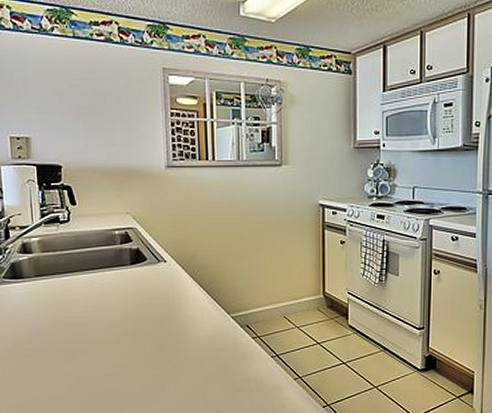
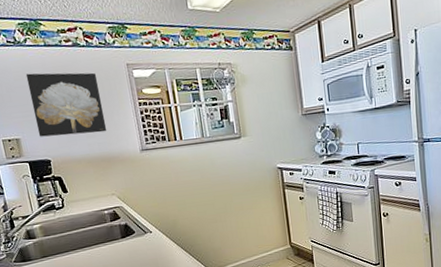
wall art: none [47,66,131,141] -> present [25,72,107,137]

